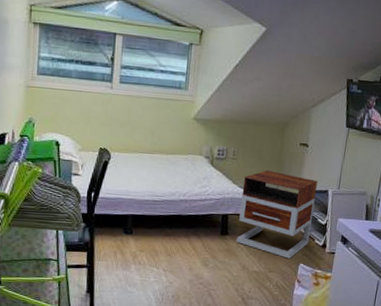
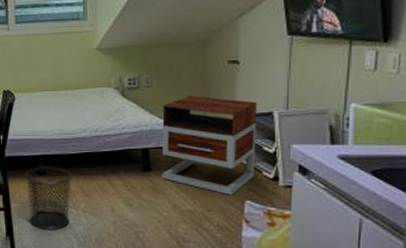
waste bin: none [111,225,158,288] -> present [24,165,72,231]

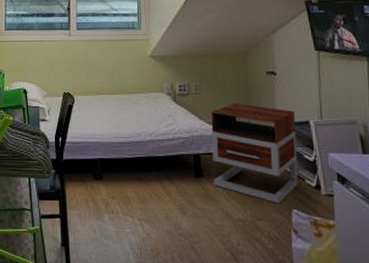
waste bin: present [24,165,72,231] -> none [82,169,128,241]

